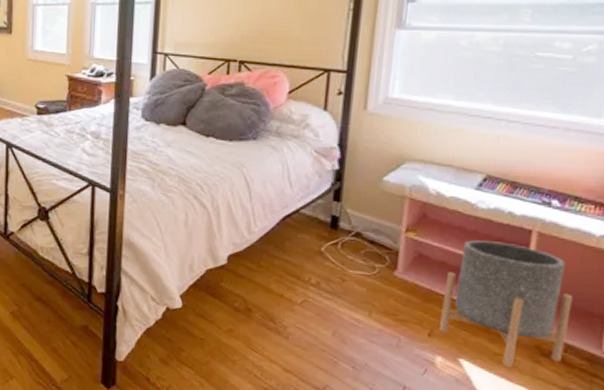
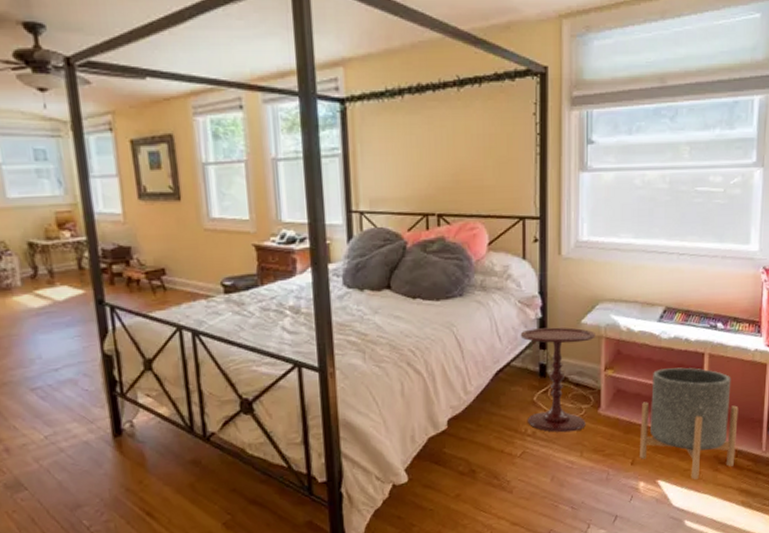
side table: none [313,179,398,290] -> present [520,327,595,433]

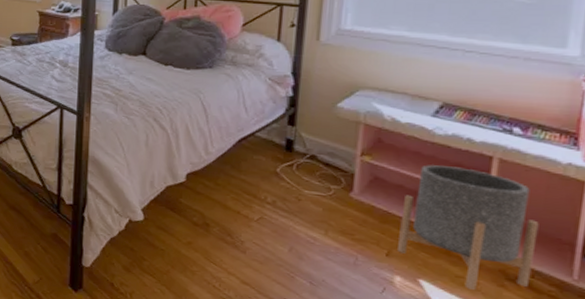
side table: present [520,327,595,433] -> none [267,105,353,210]

